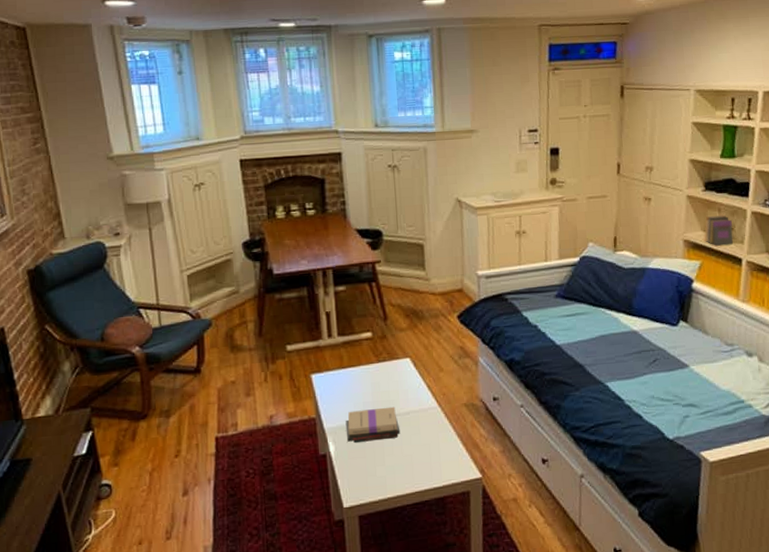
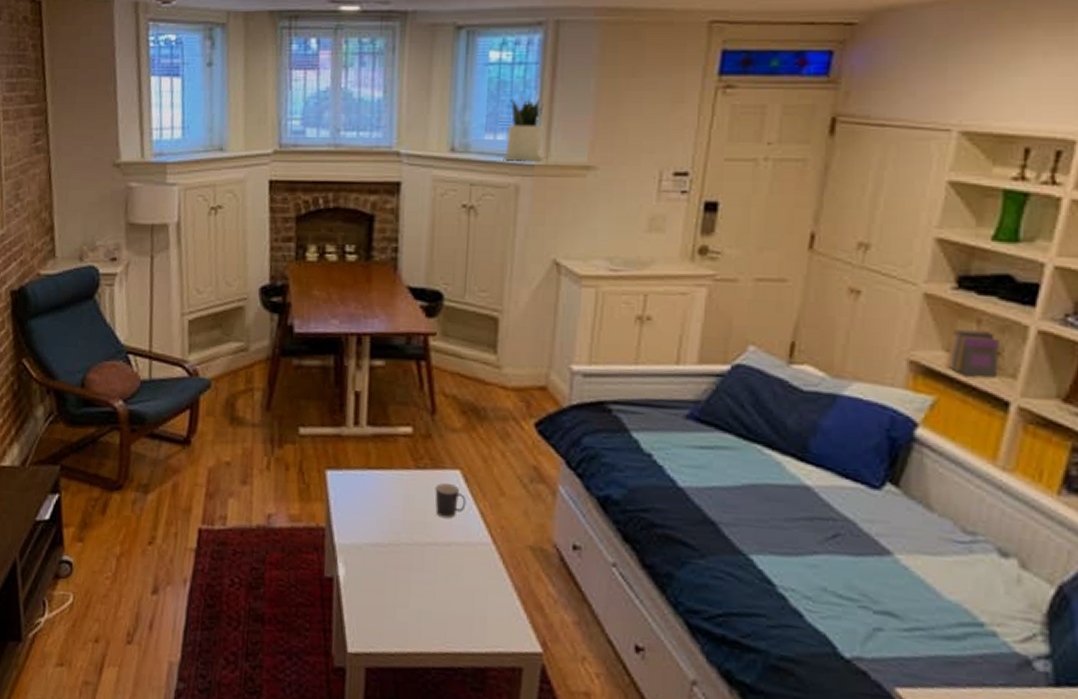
books: present [345,406,401,443] -> none [362,527,436,575]
mug: none [393,369,417,395] -> present [434,483,466,519]
planter: none [413,84,442,132] -> present [503,98,545,163]

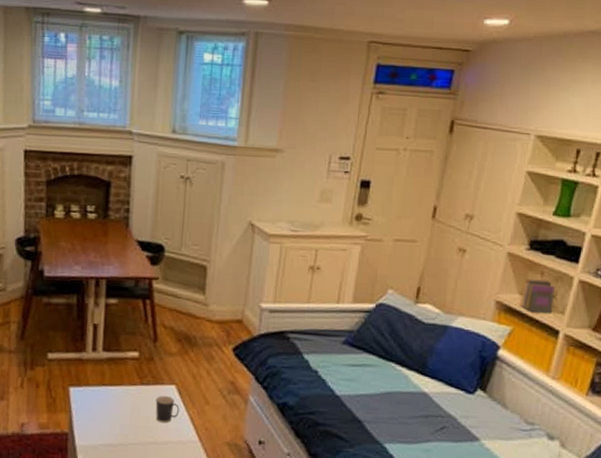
planter: present [503,98,545,163] -> none [213,92,245,145]

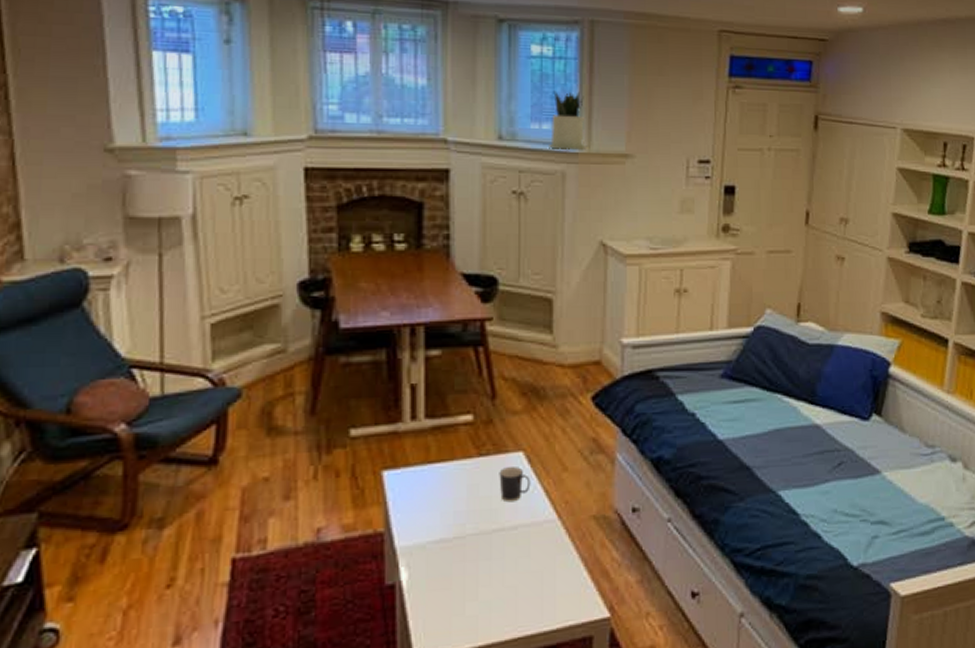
planter: none [213,92,245,145] -> present [549,90,587,151]
books: present [520,278,554,314] -> none [906,283,940,322]

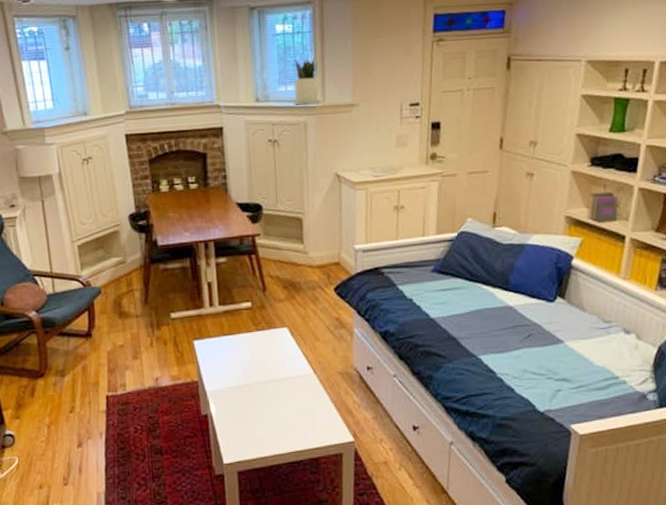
mug: present [499,467,531,503] -> none [271,338,294,362]
books: none [906,283,940,322] -> present [588,191,618,223]

